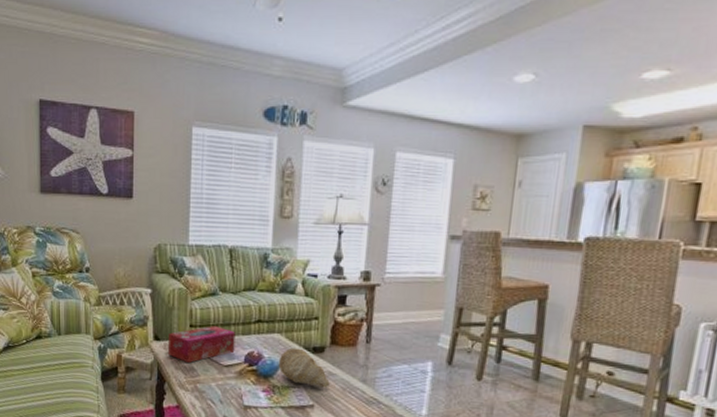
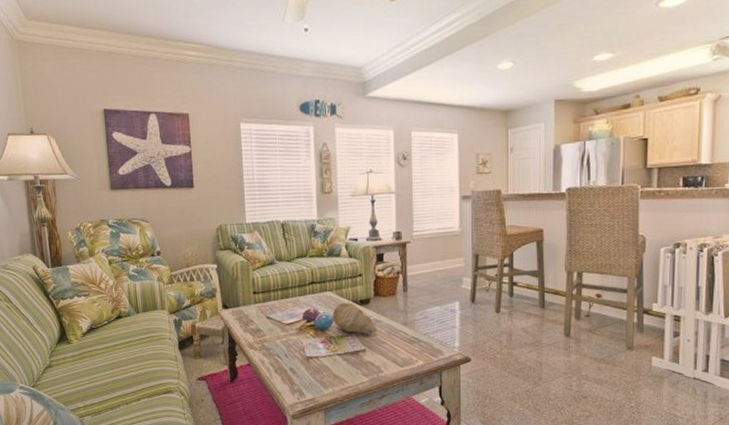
tissue box: present [168,326,236,363] -> none [236,291,294,325]

